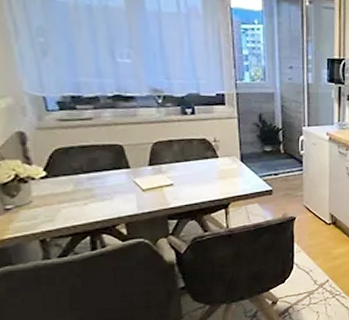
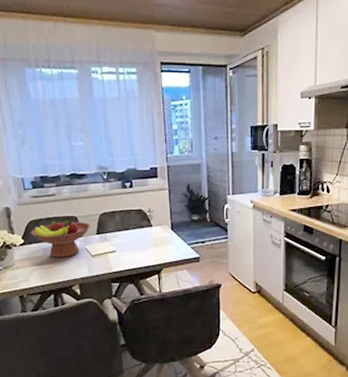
fruit bowl: none [57,148,141,193] -> present [31,220,91,258]

